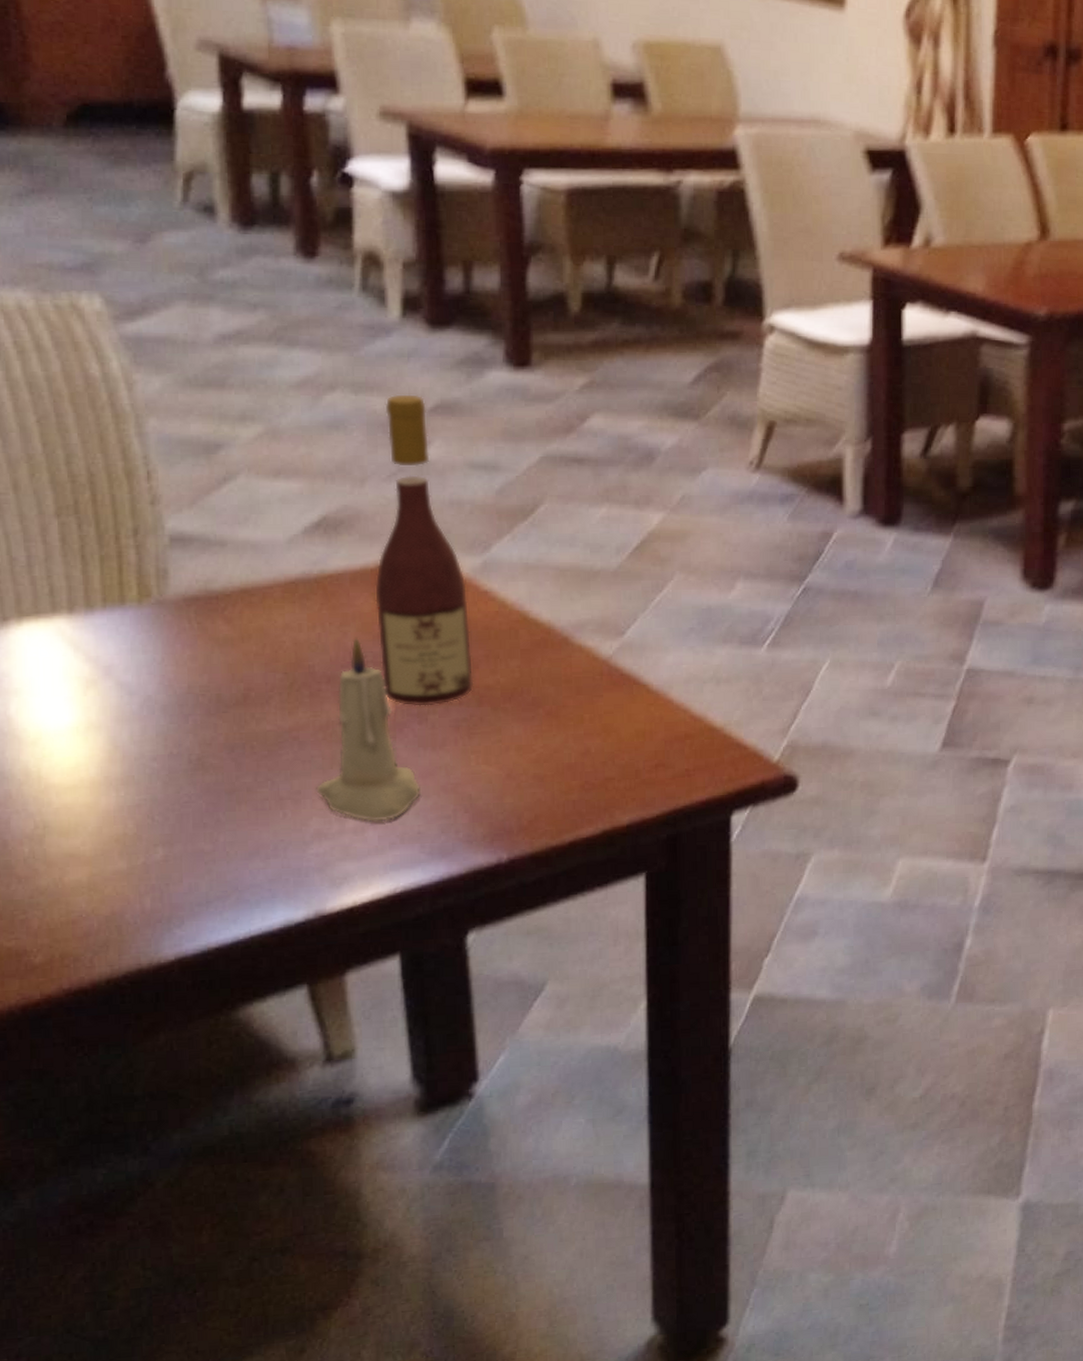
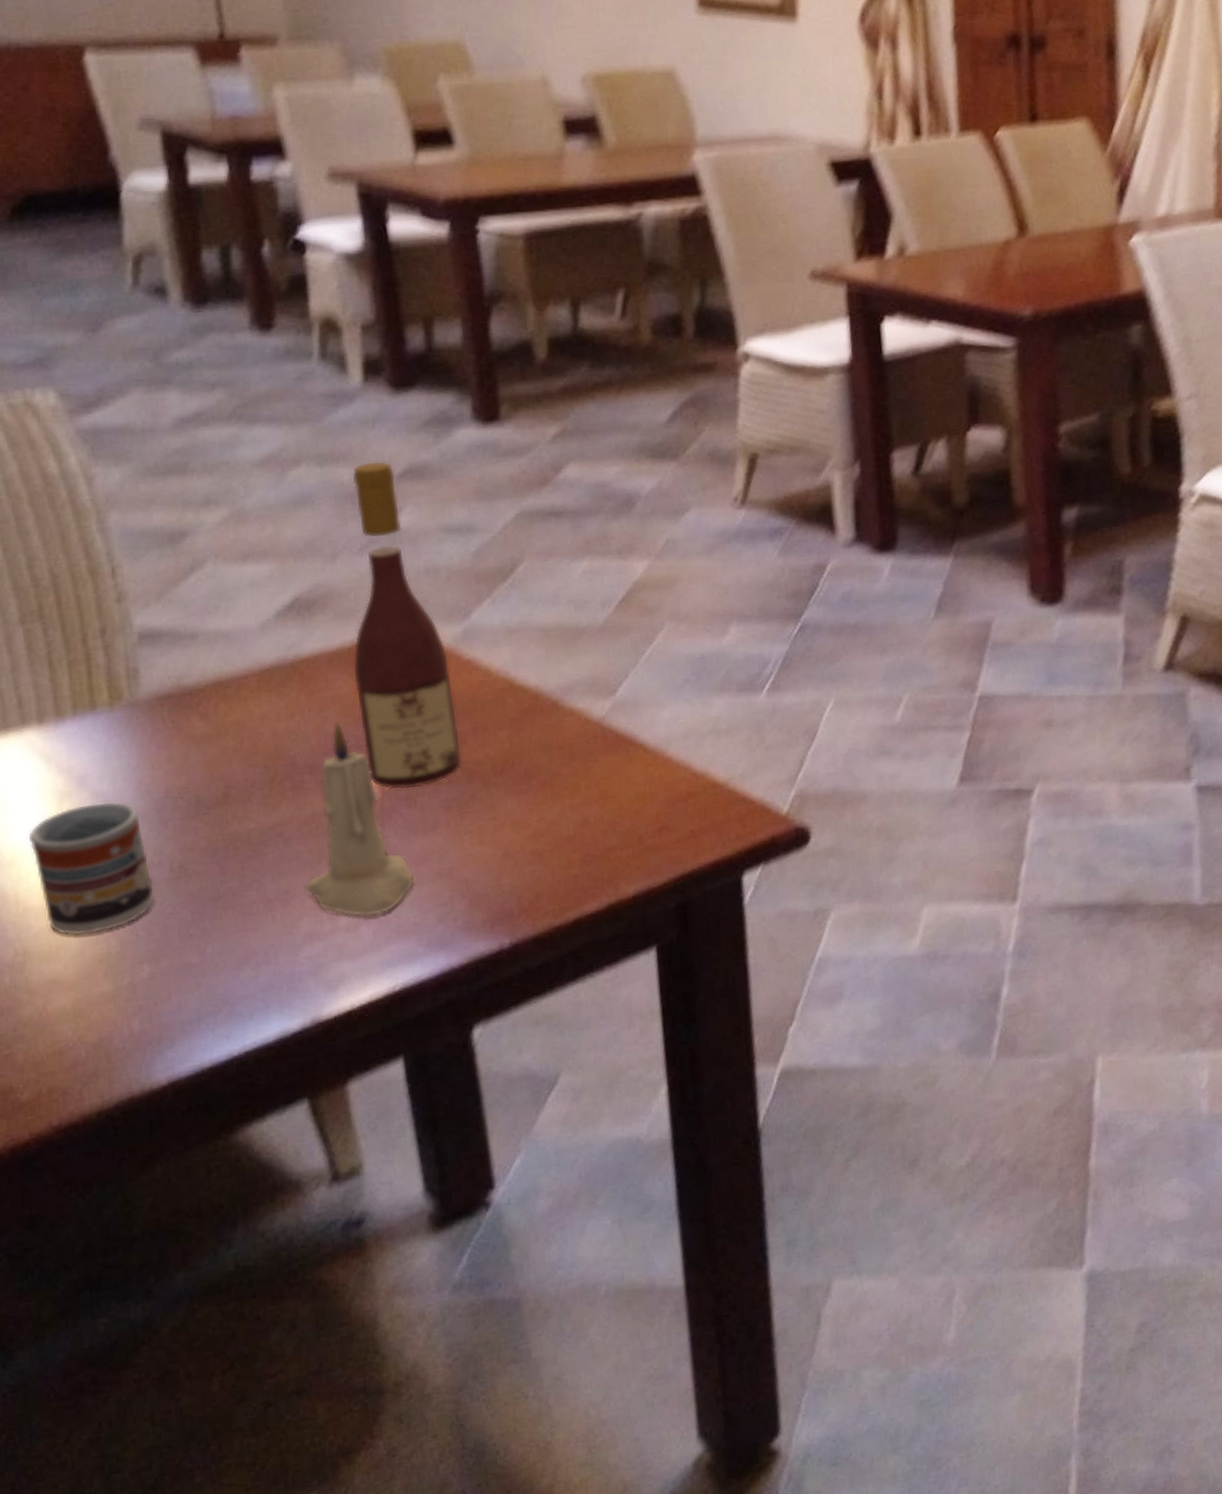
cup: none [53,693,173,815] -> present [28,801,155,936]

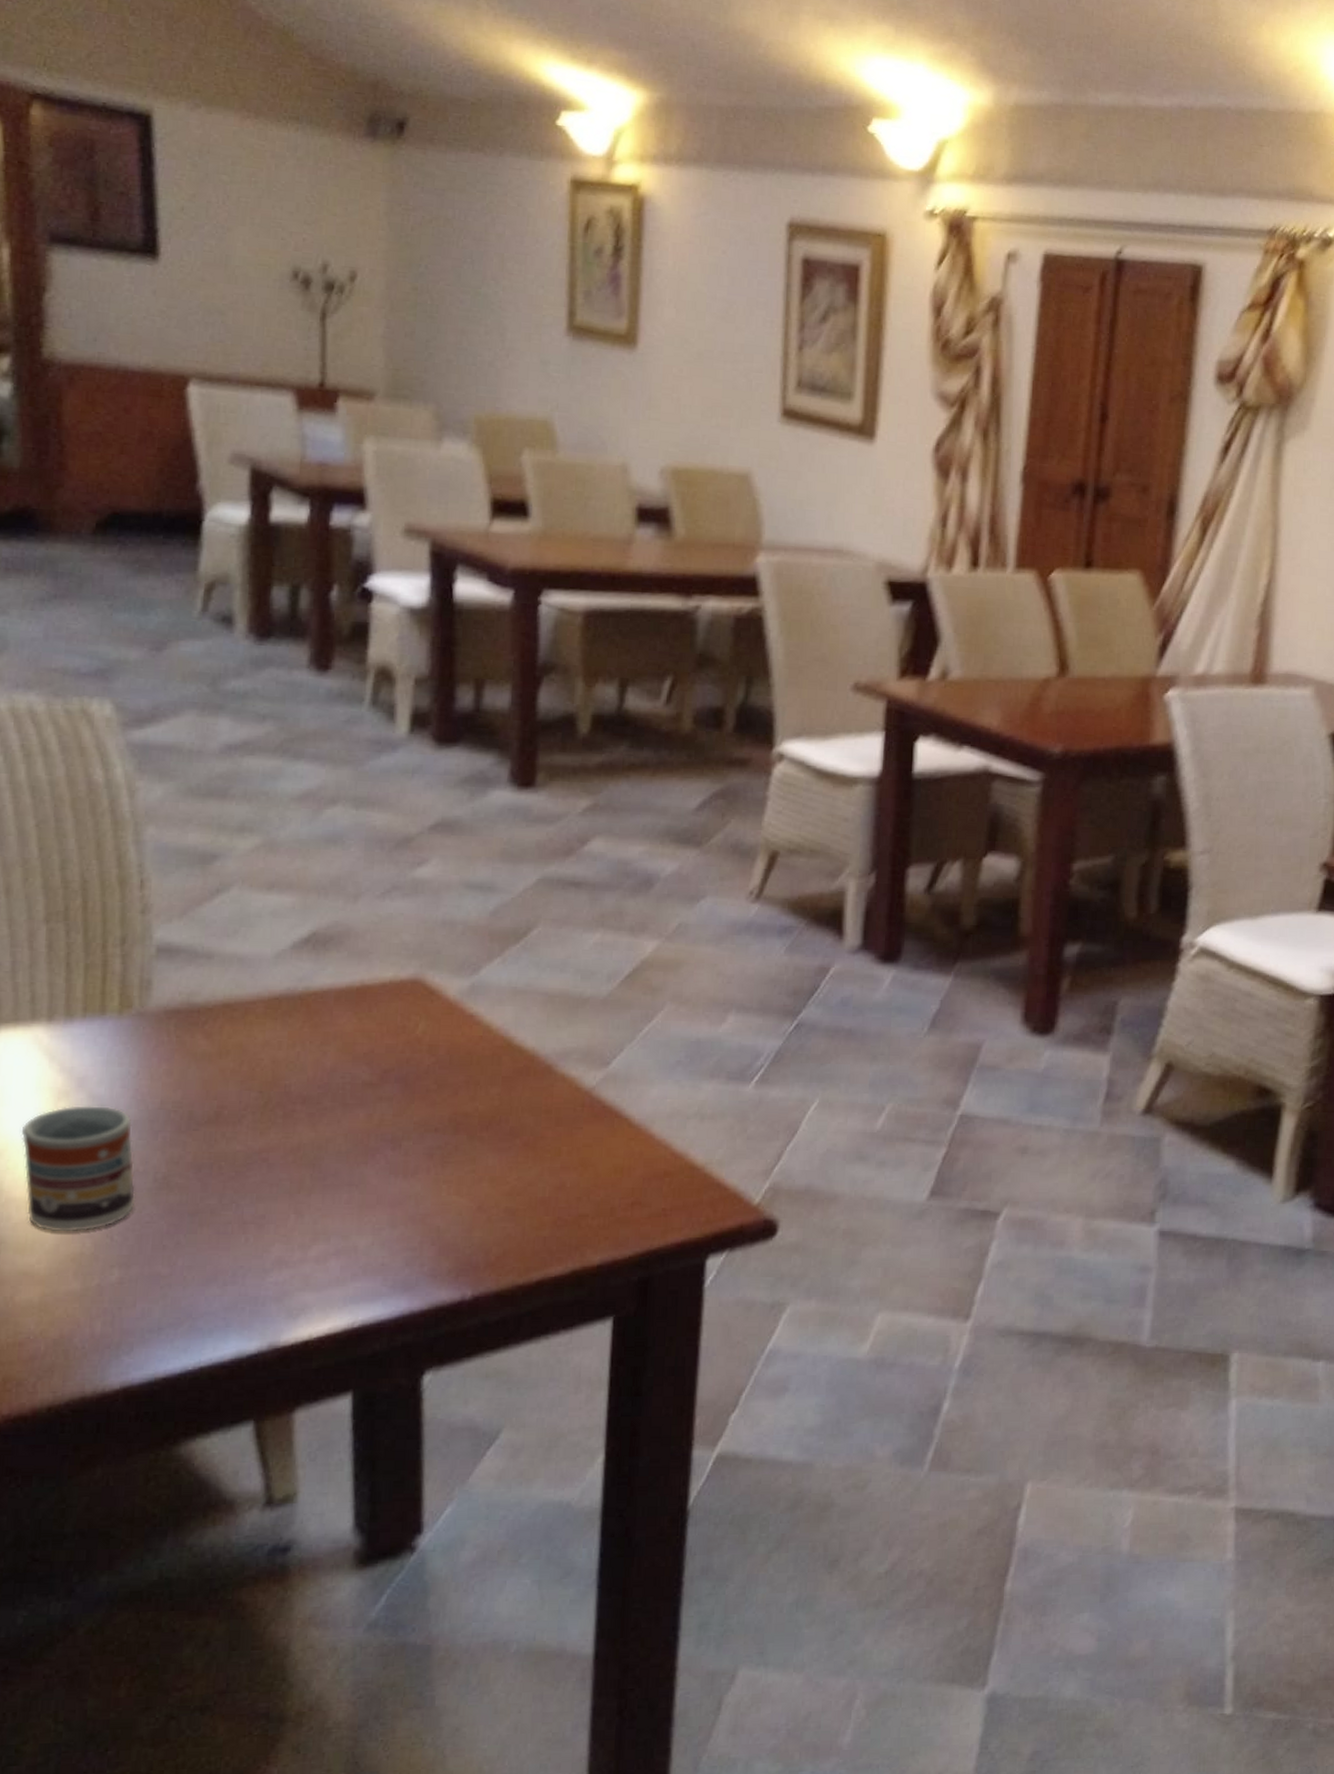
candle: present [305,721,415,917] -> none [281,1057,389,1251]
wine bottle: present [351,461,463,790] -> none [358,810,453,1132]

